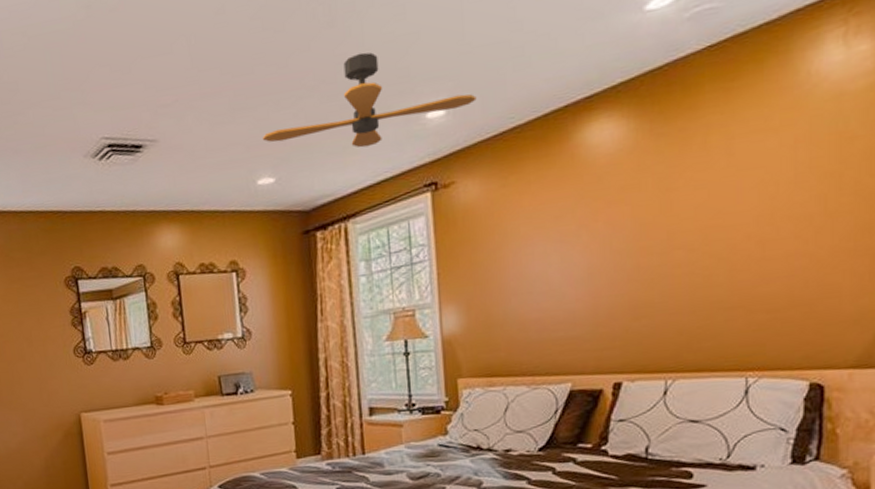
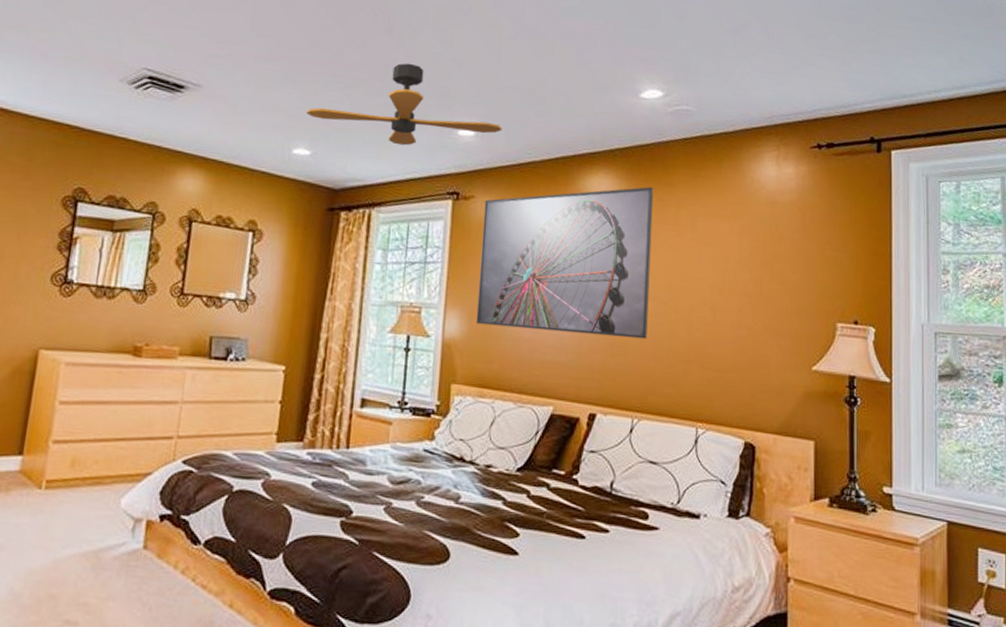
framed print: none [467,118,677,315] -> present [476,187,654,339]

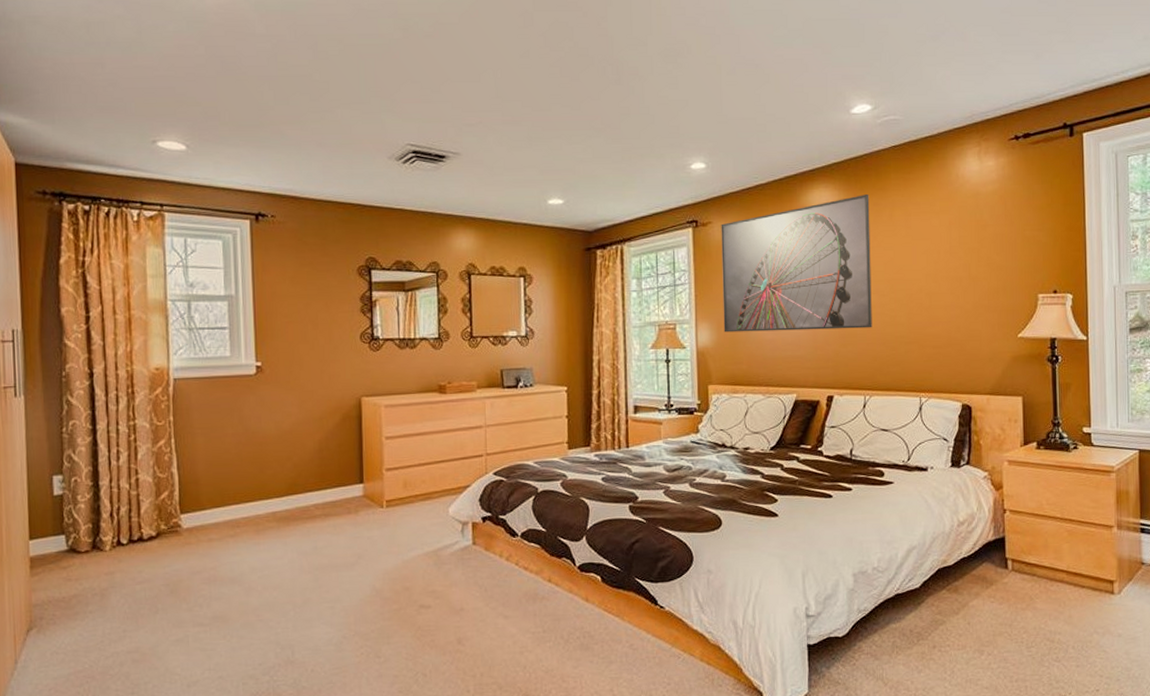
ceiling fan: present [305,63,502,146] -> none [554,108,730,185]

